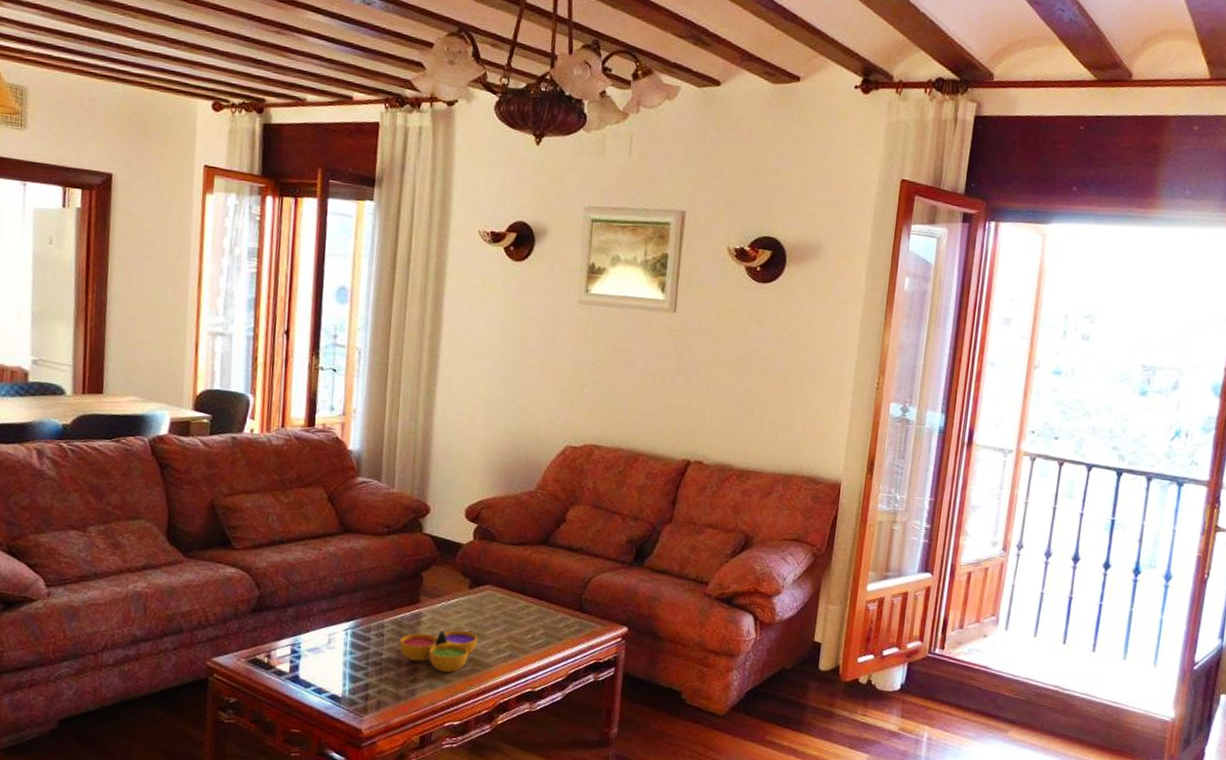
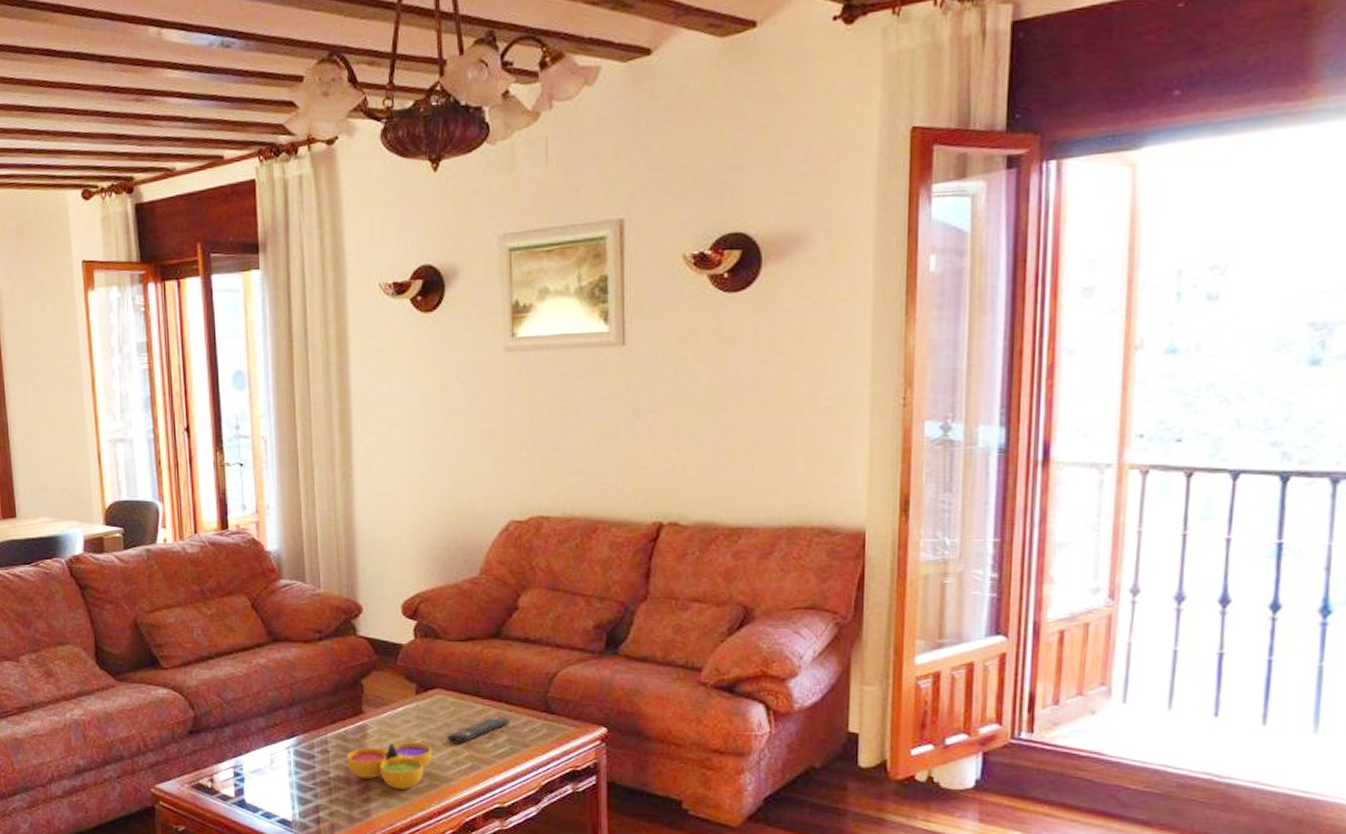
remote control: none [491,611,549,635] -> present [447,715,511,744]

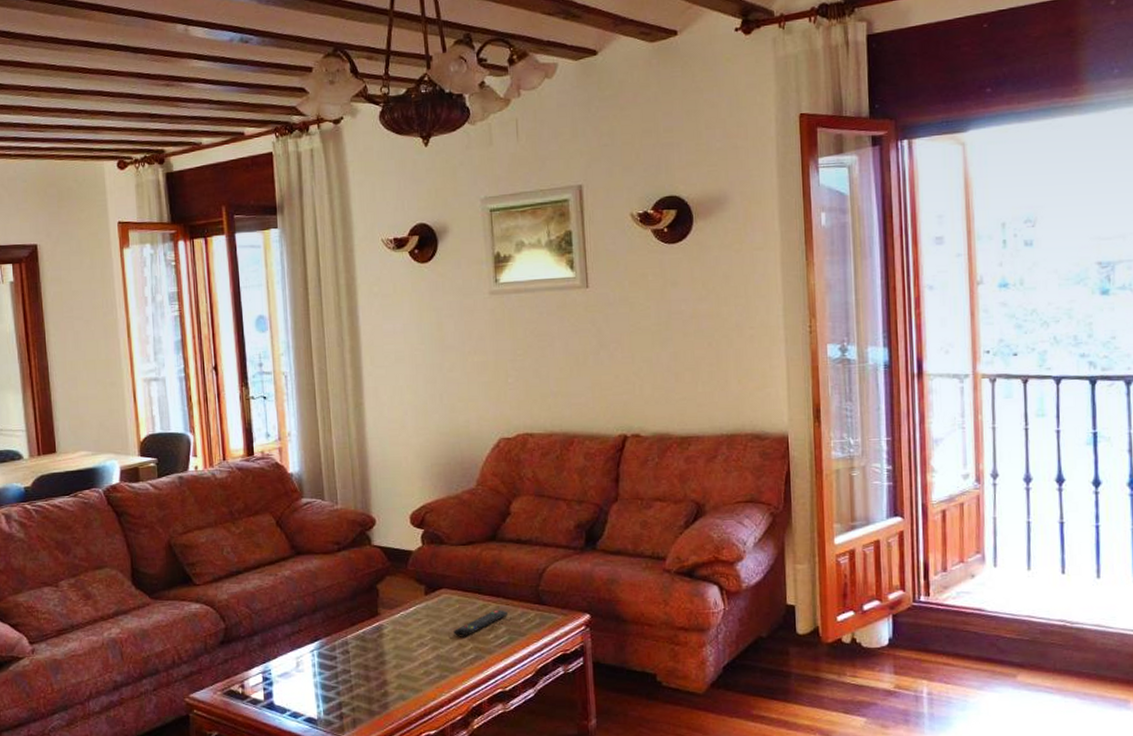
decorative bowl: present [346,742,433,789] -> none [365,638,442,682]

